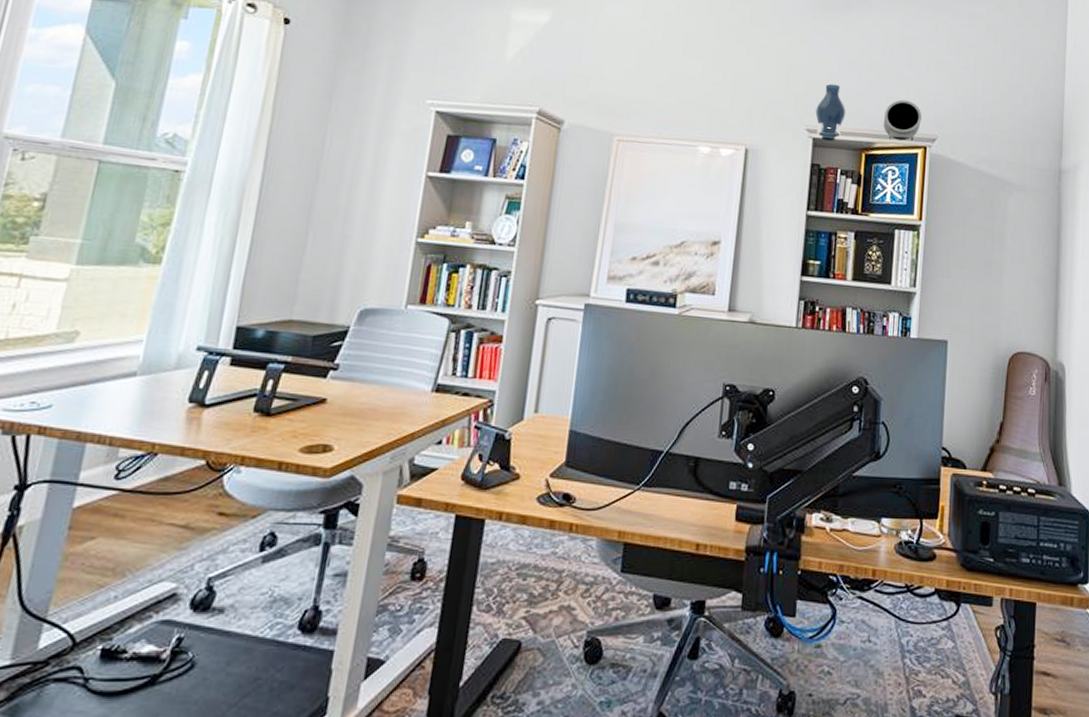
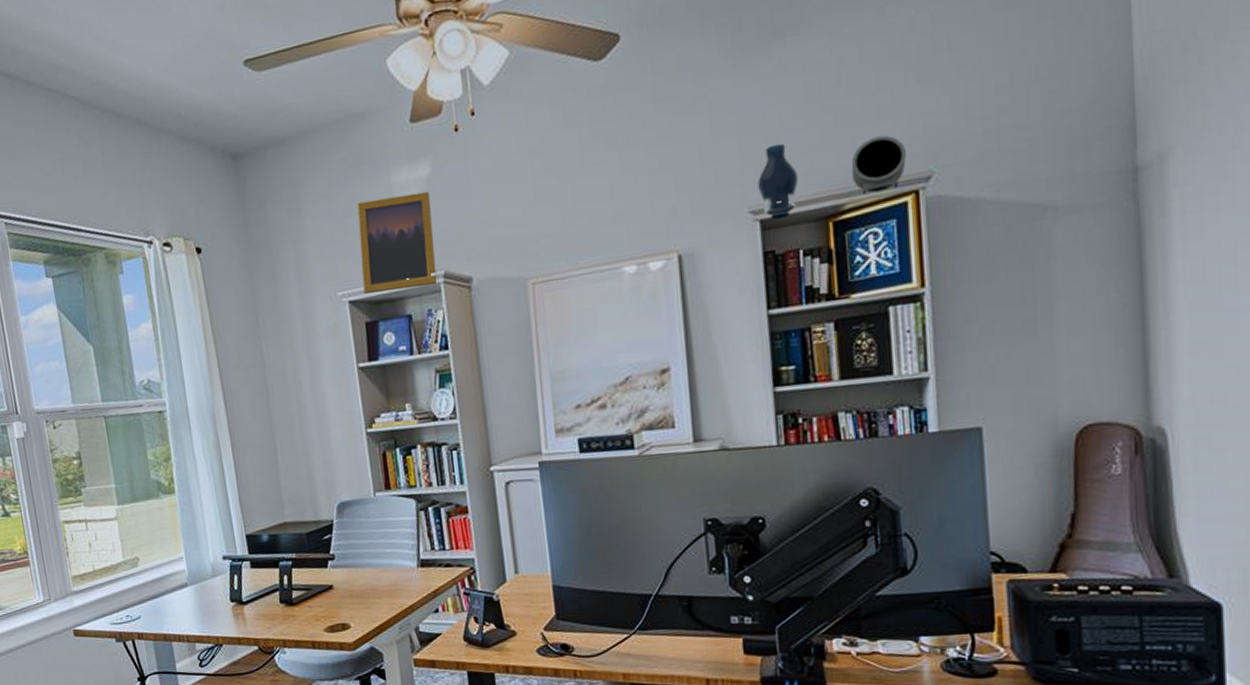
picture frame: none [454,25,544,118] -> present [357,191,438,294]

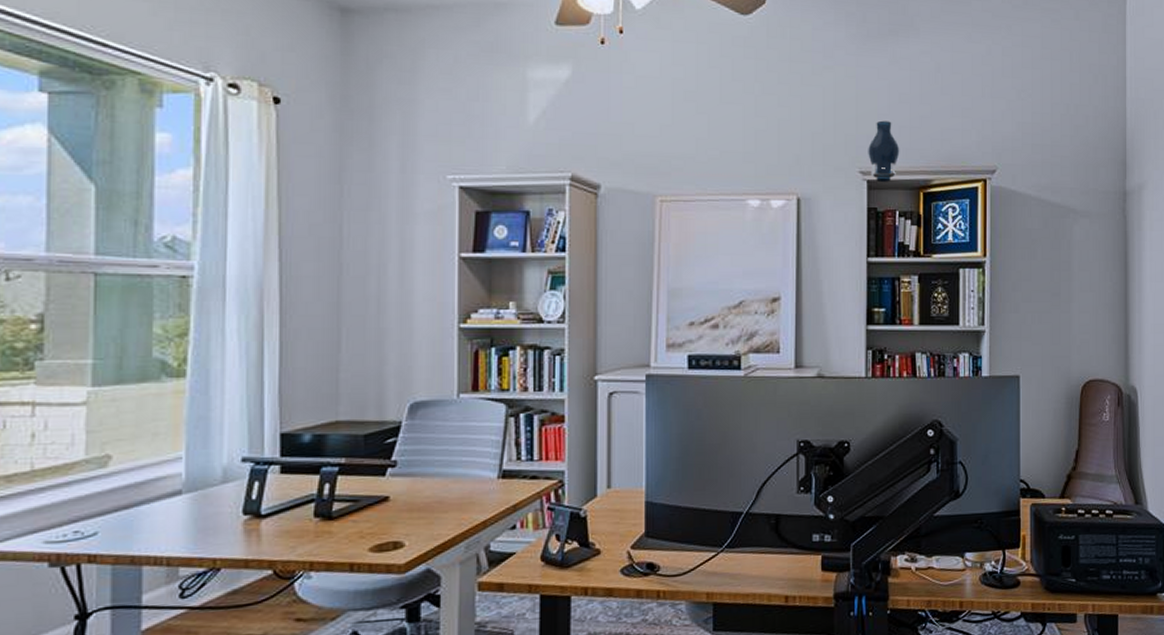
picture frame: present [357,191,438,294] -> none [479,88,567,186]
clock: present [851,135,906,195] -> none [939,131,979,176]

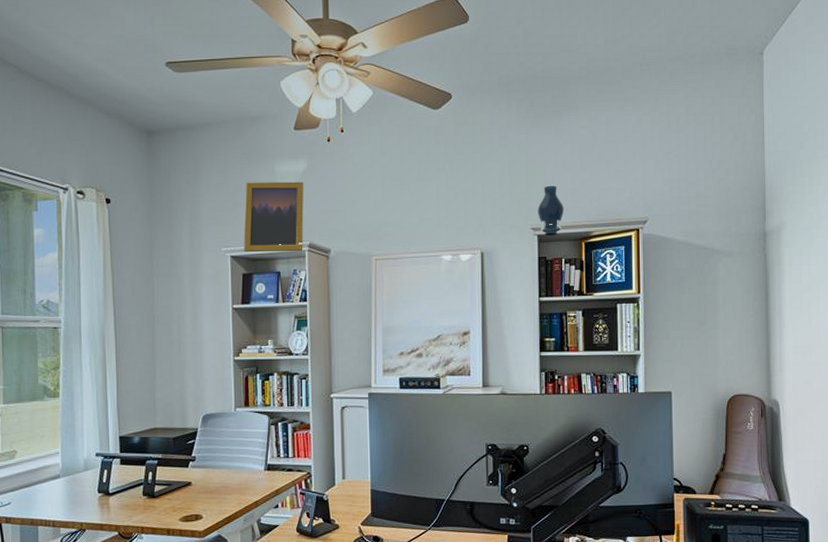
picture frame: none [479,88,567,186] -> present [244,181,304,253]

